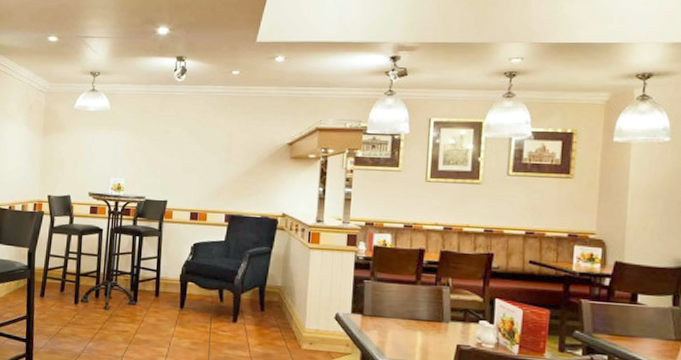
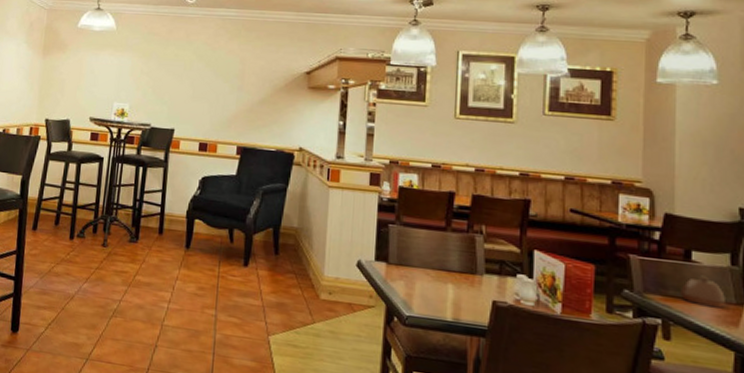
sugar bowl: none [626,315,666,343] -> present [680,275,725,307]

